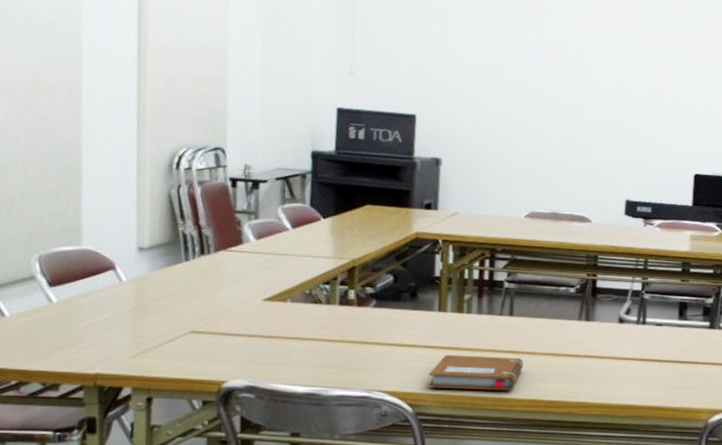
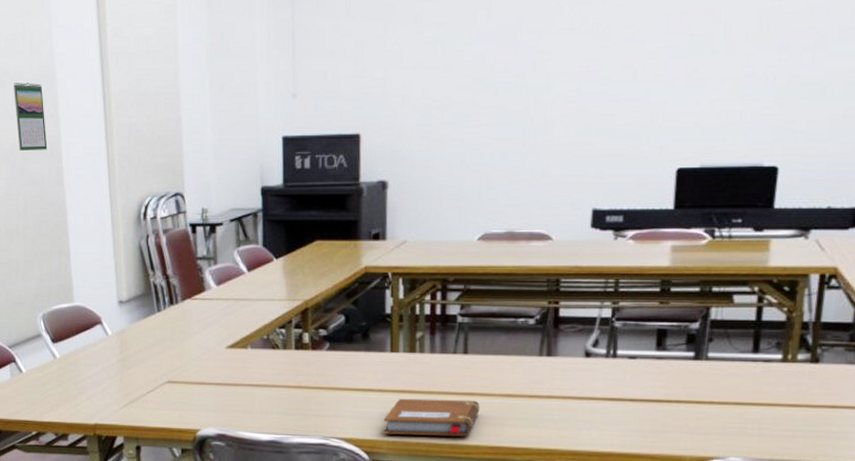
calendar: none [26,19,64,90] -> present [14,82,48,151]

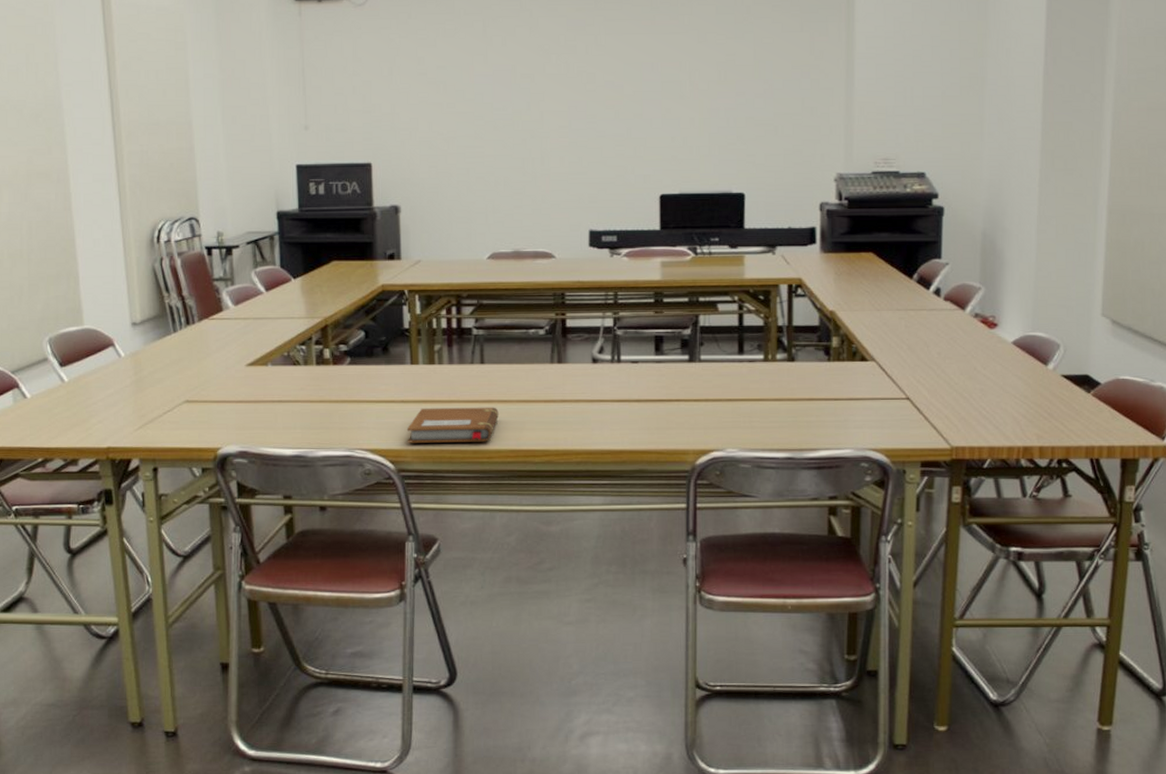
calendar: present [14,82,48,151] -> none [17,111,54,177]

